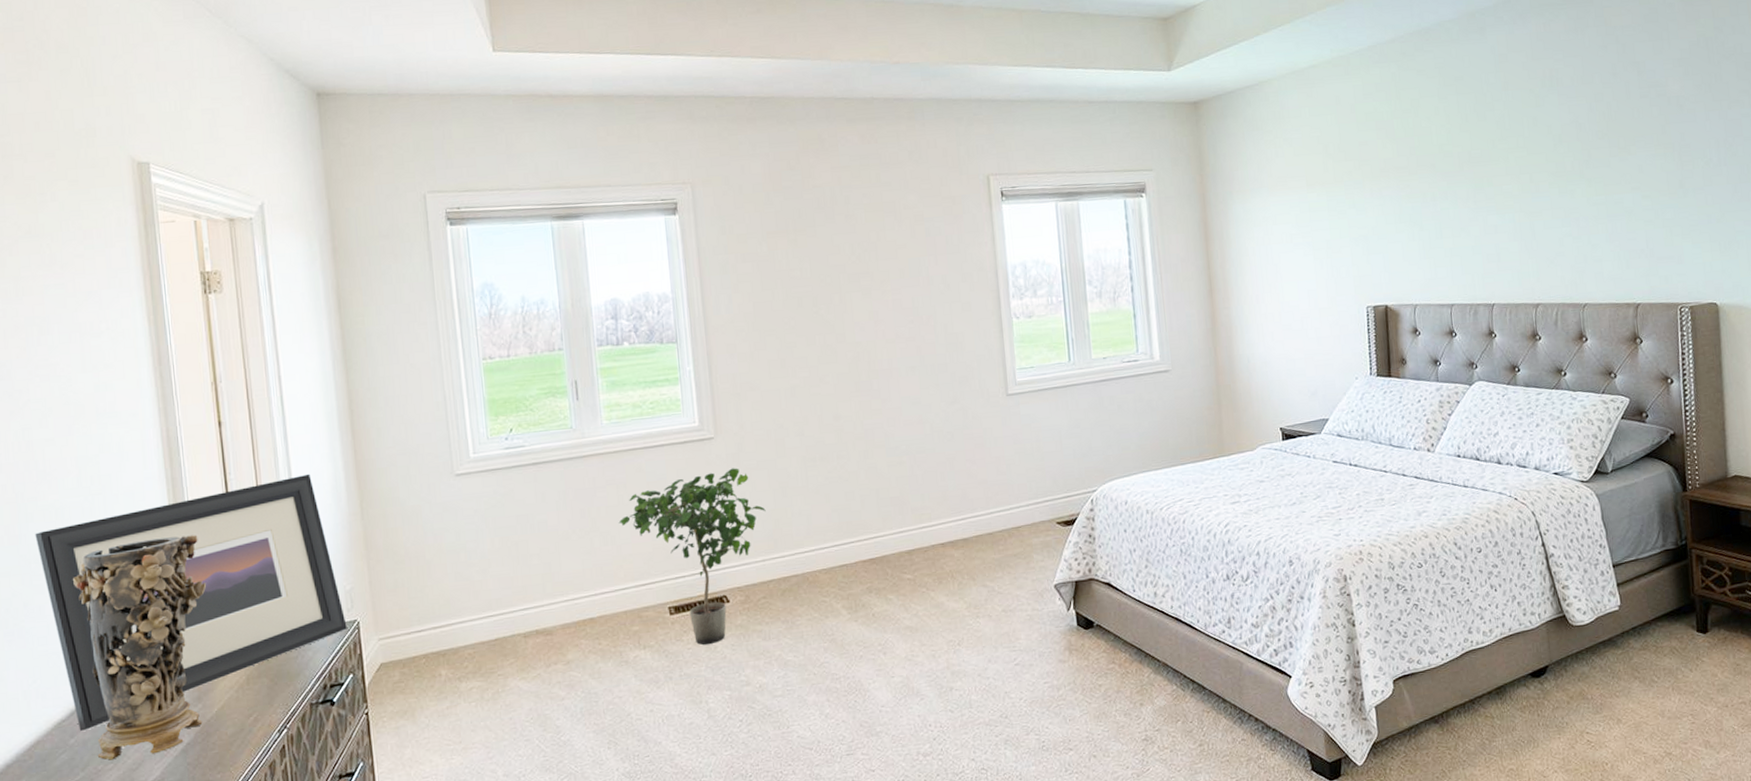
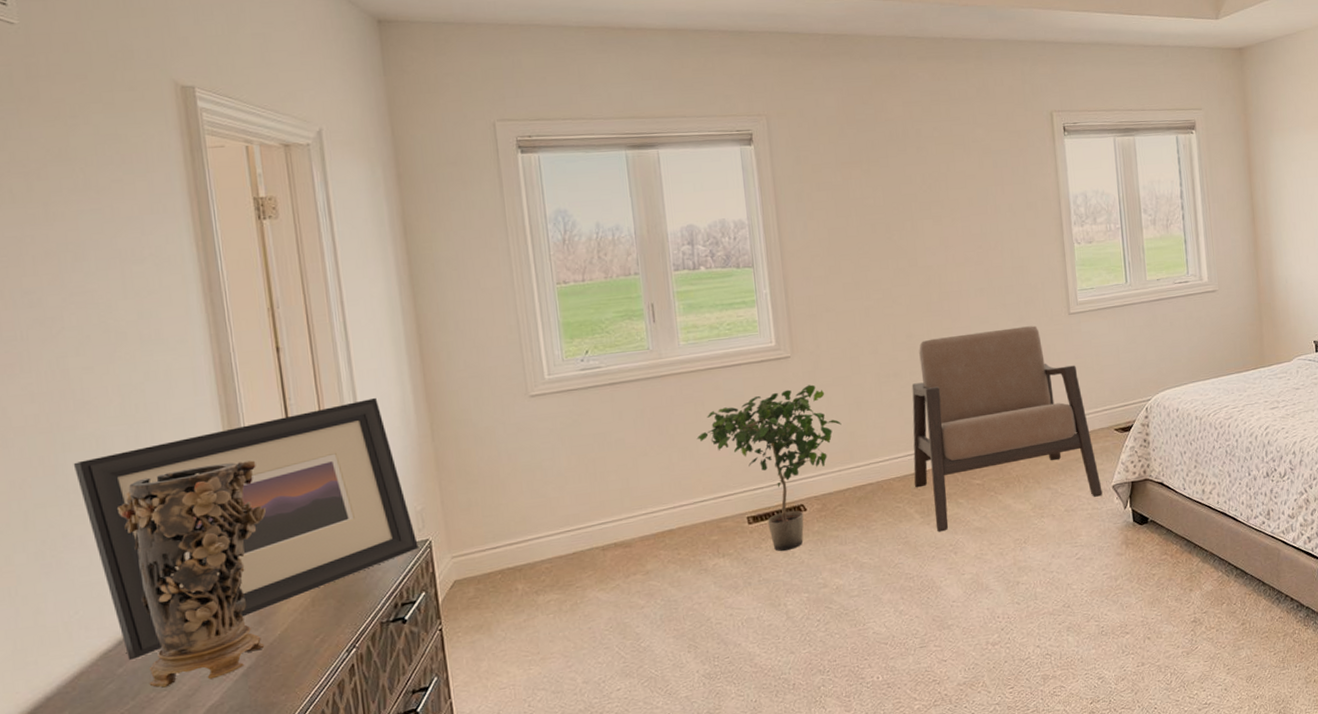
armchair: none [839,407,1043,629] -> present [911,325,1103,531]

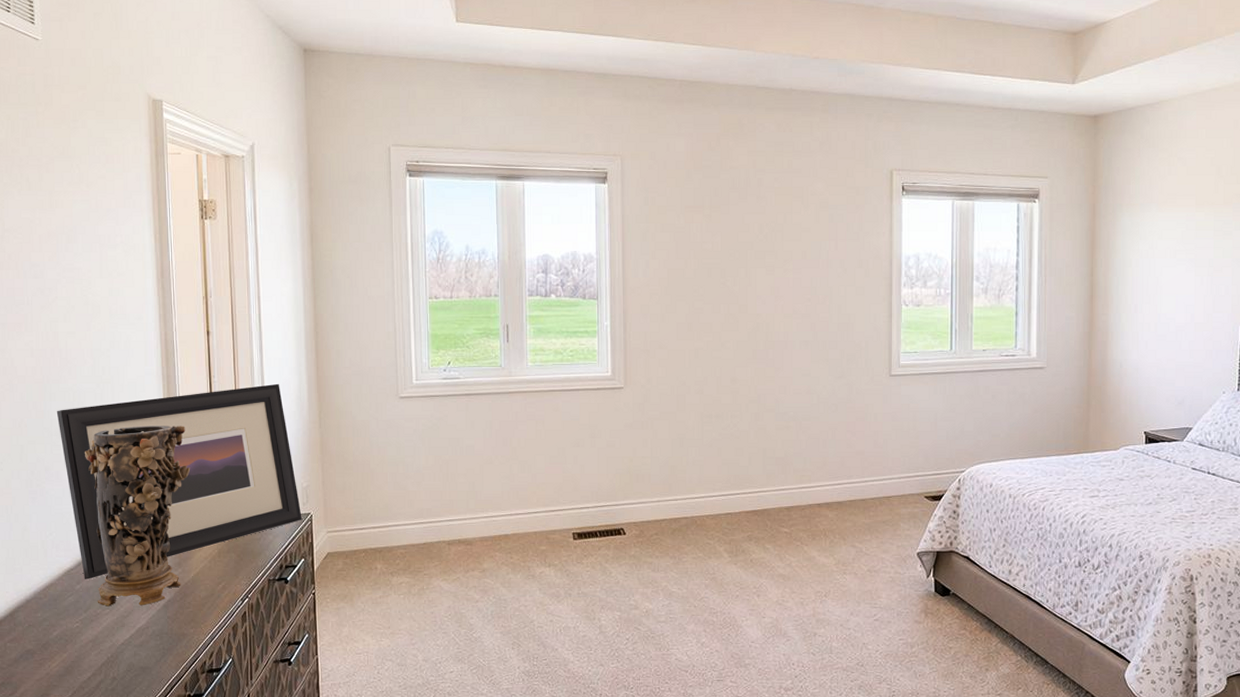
potted plant: present [696,384,842,551] -> none [535,416,664,569]
armchair: present [911,325,1103,531] -> none [725,383,906,572]

